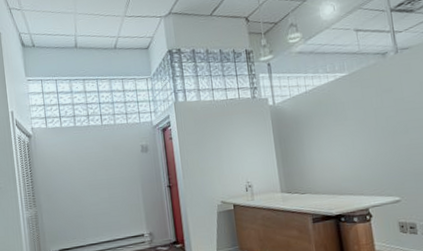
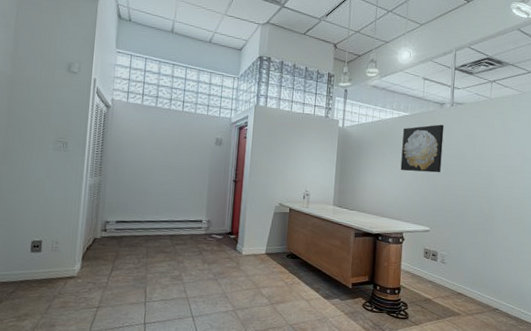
wall art: none [344,77,399,139] -> present [400,124,444,173]

